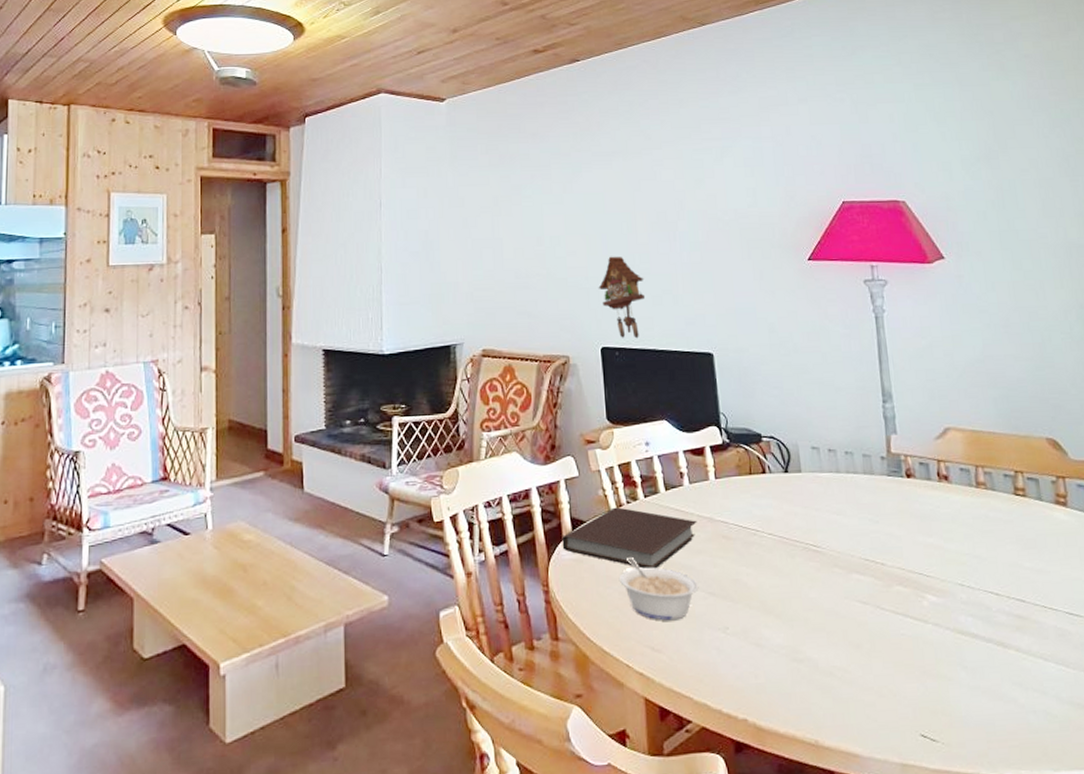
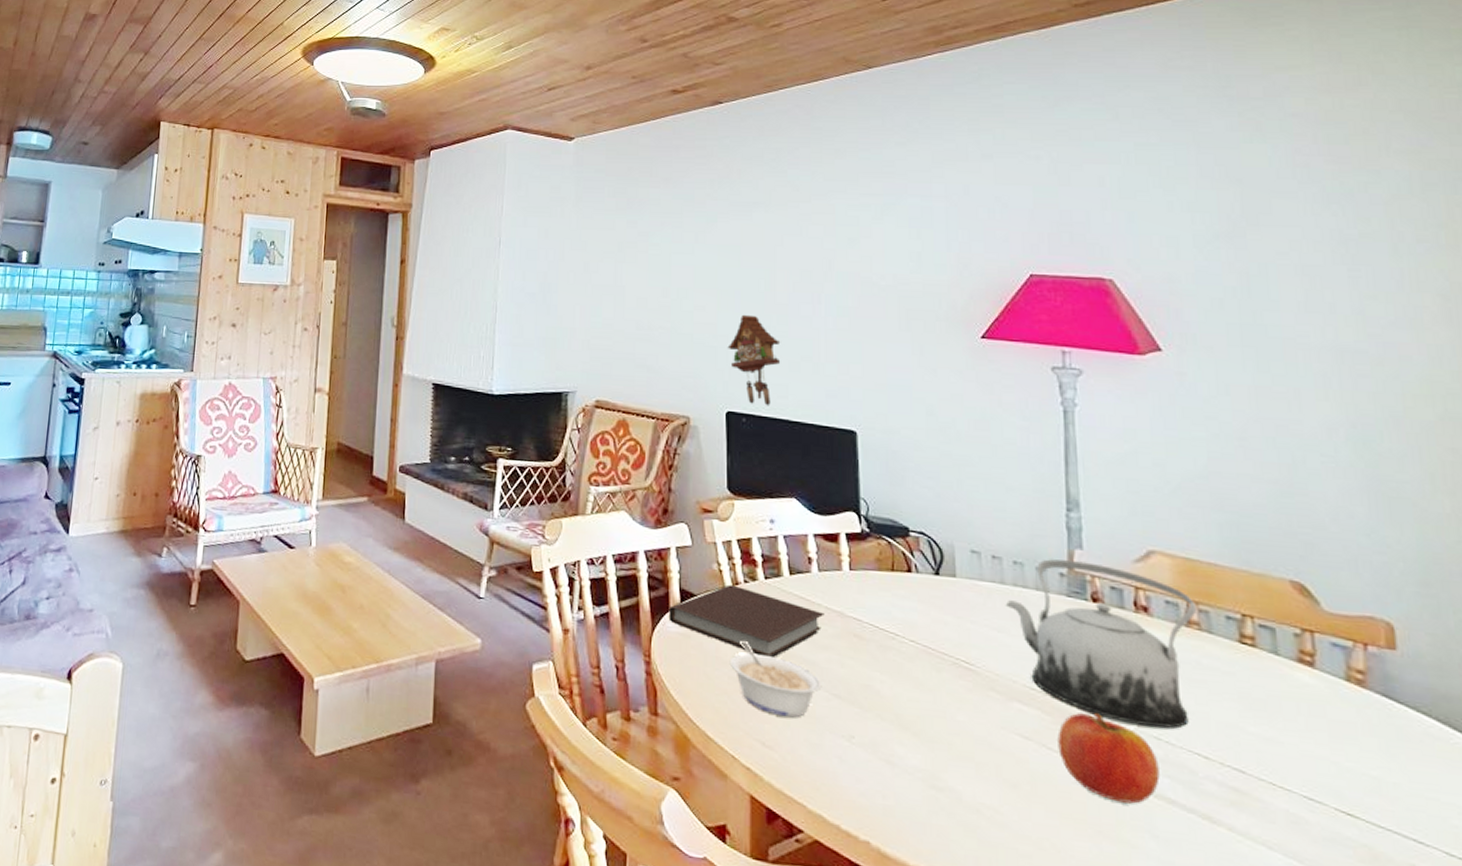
teapot: none [841,444,983,577] -> present [1005,559,1196,729]
fruit: none [888,572,965,644] -> present [1057,713,1160,804]

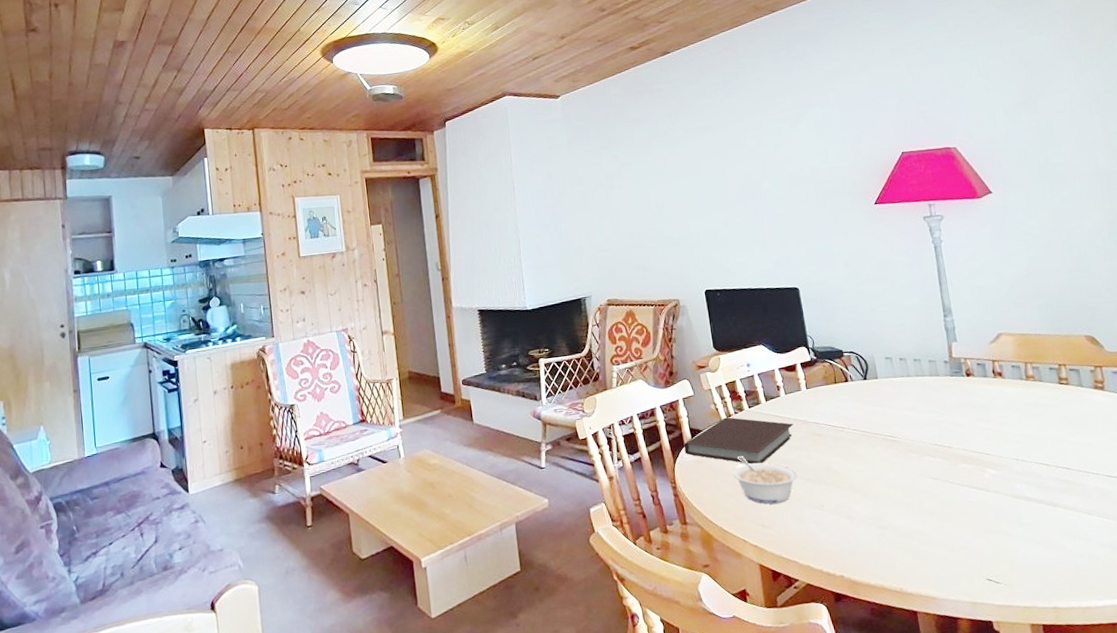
cuckoo clock: present [727,314,781,406] -> none [699,214,739,281]
teapot: present [1005,559,1196,729] -> none [912,350,1034,454]
fruit: present [1057,713,1160,804] -> none [955,451,1021,508]

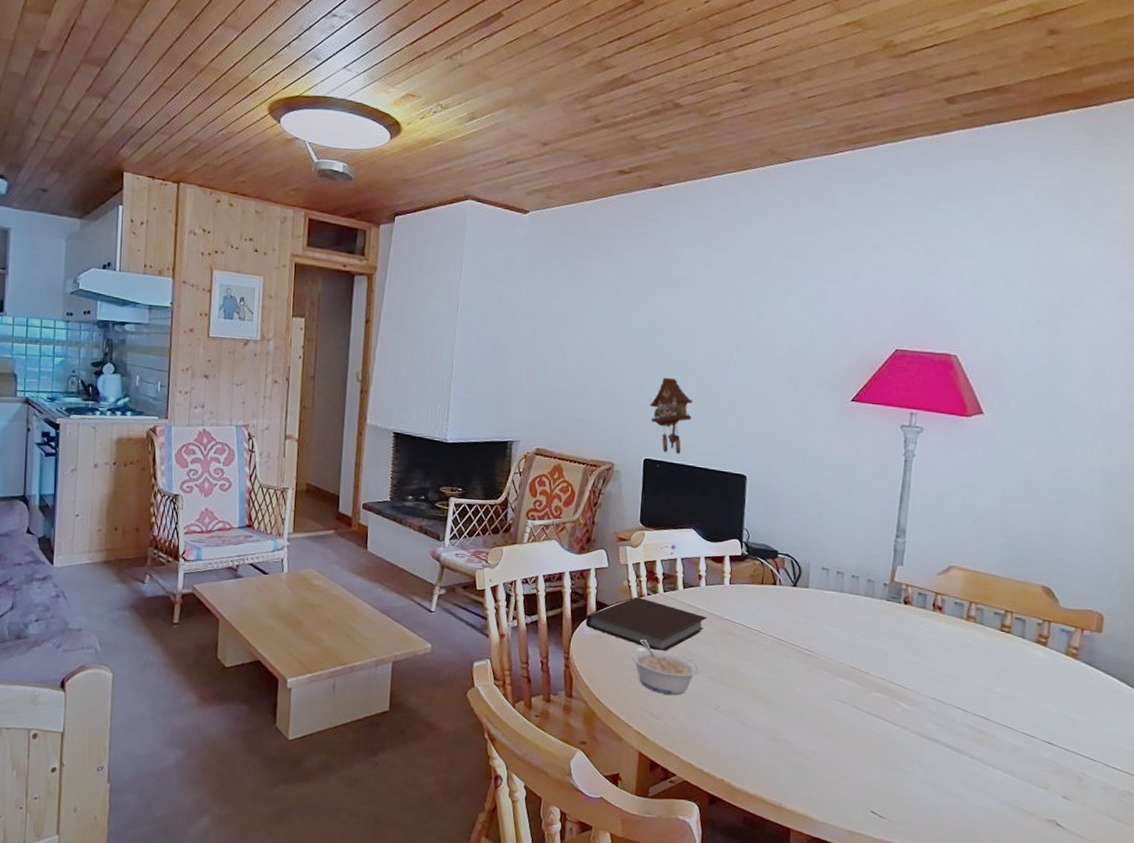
cuckoo clock: none [699,214,739,281] -> present [649,377,694,455]

